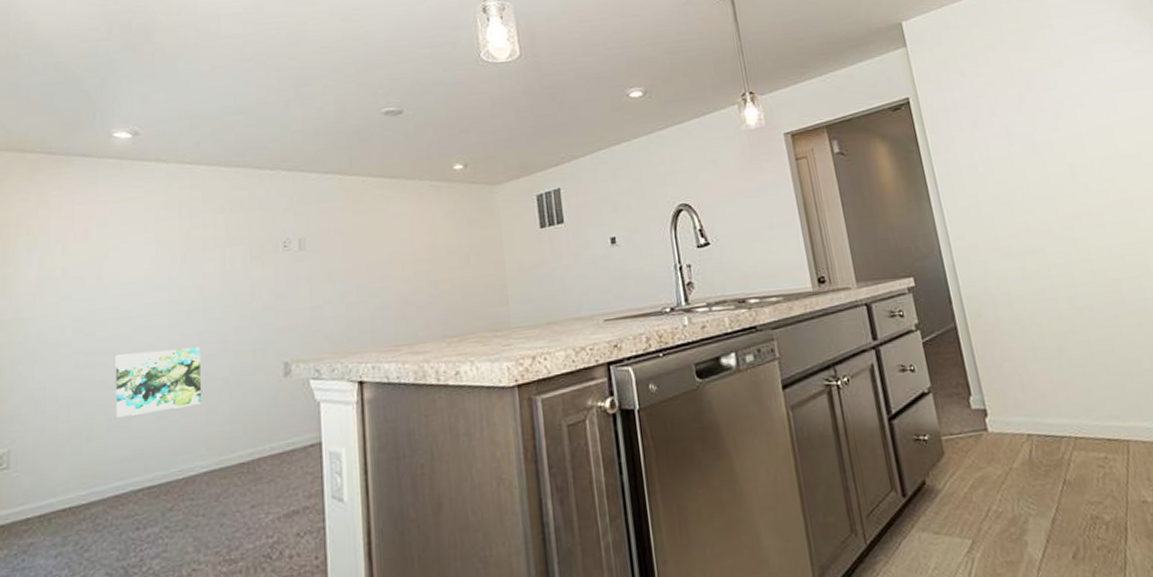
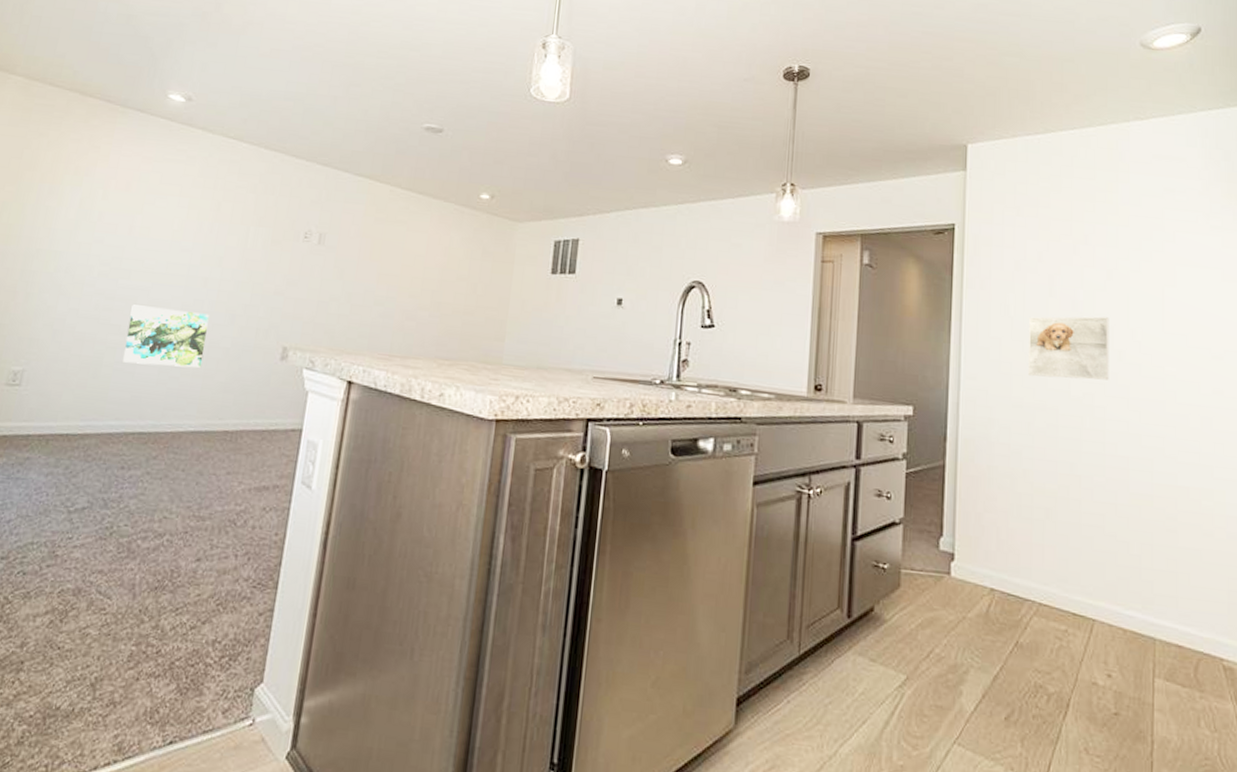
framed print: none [997,154,1082,223] -> present [1028,316,1109,380]

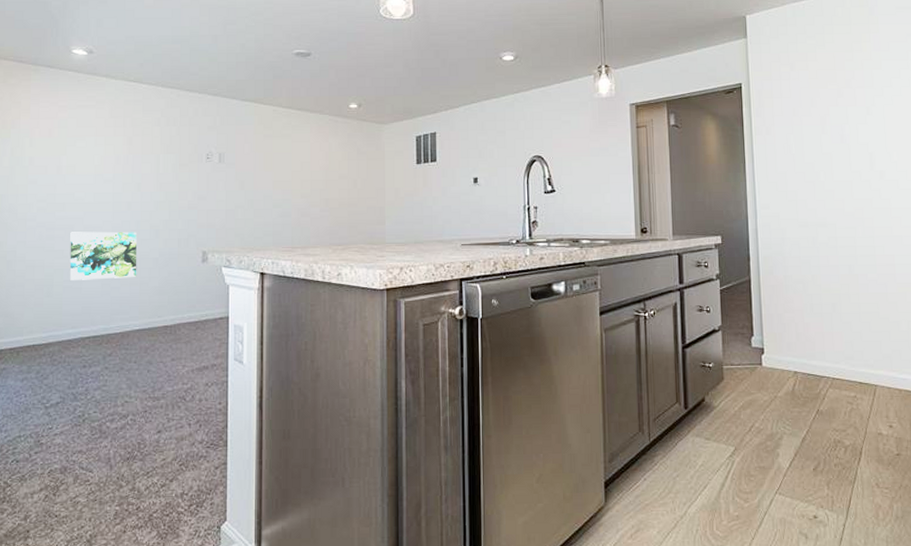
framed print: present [1028,316,1109,380] -> none [808,145,874,199]

